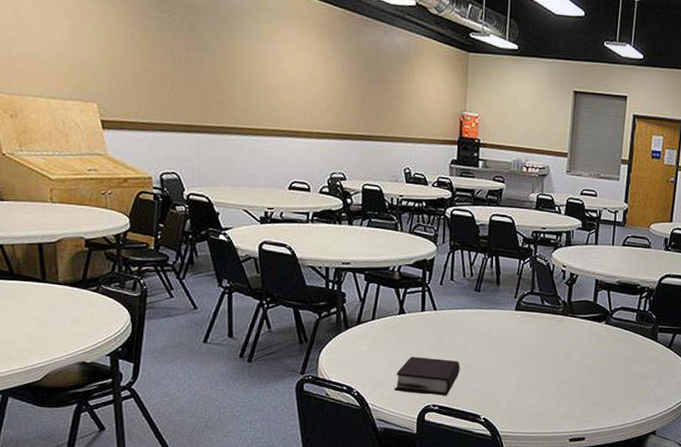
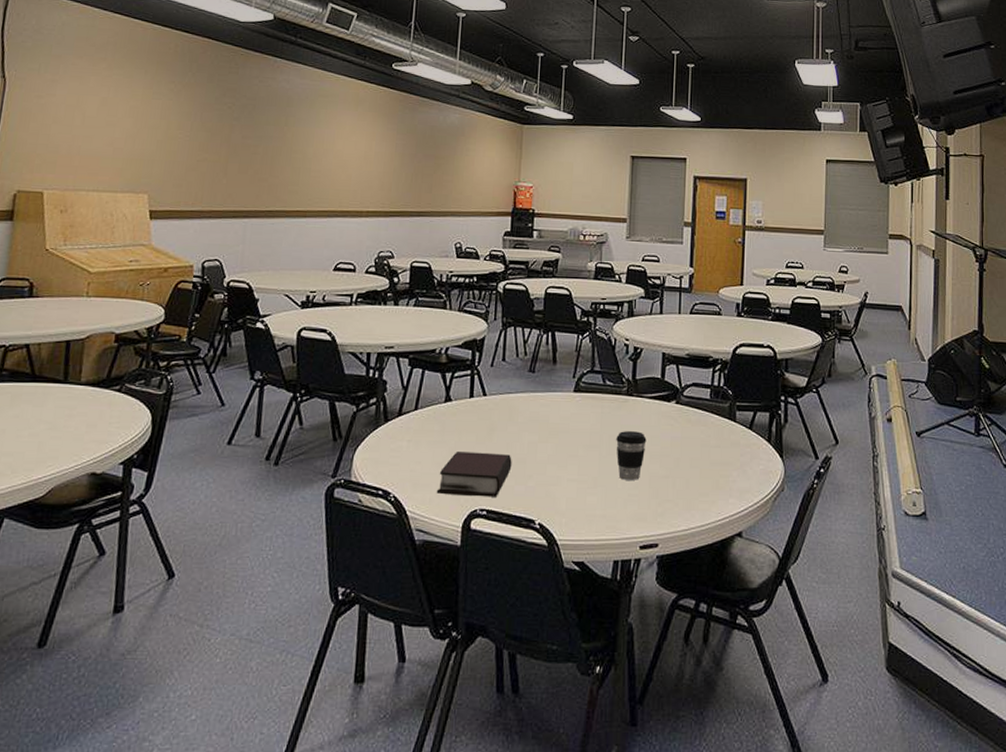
coffee cup: none [551,345,579,386] -> present [616,431,647,480]

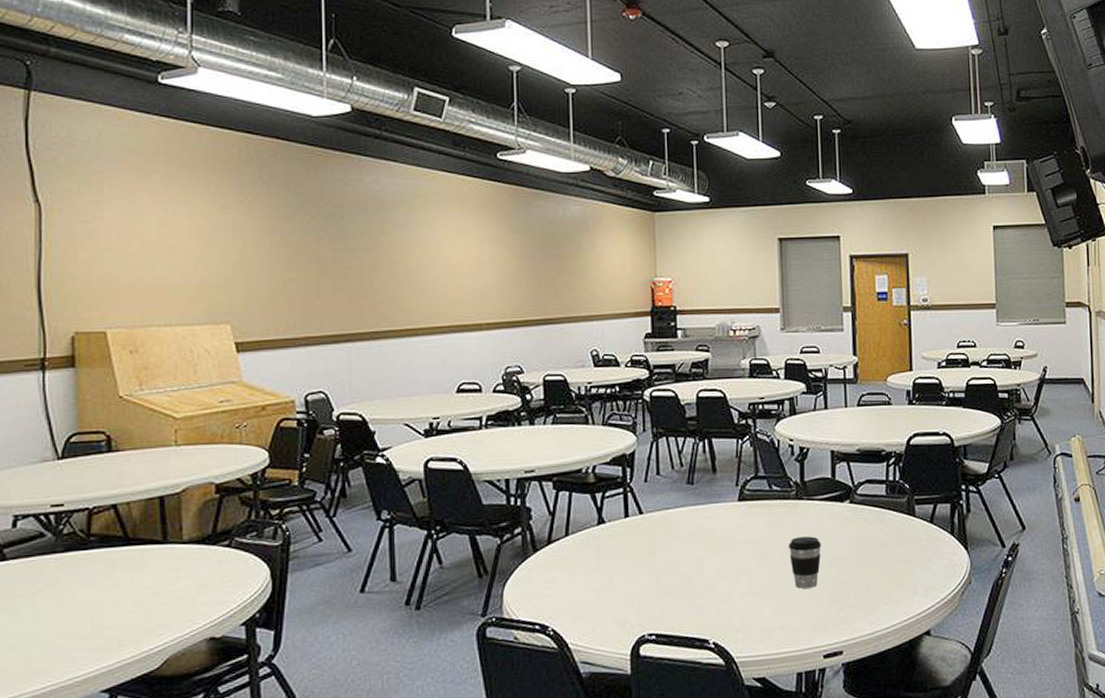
bible: present [436,452,512,497] -> none [598,573,678,623]

